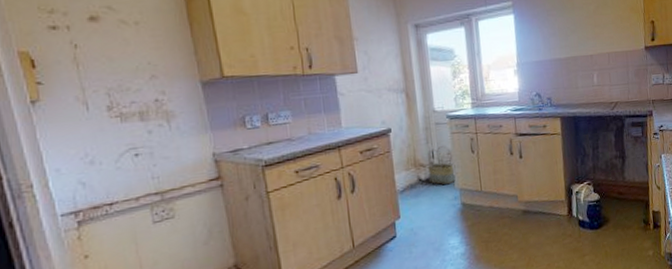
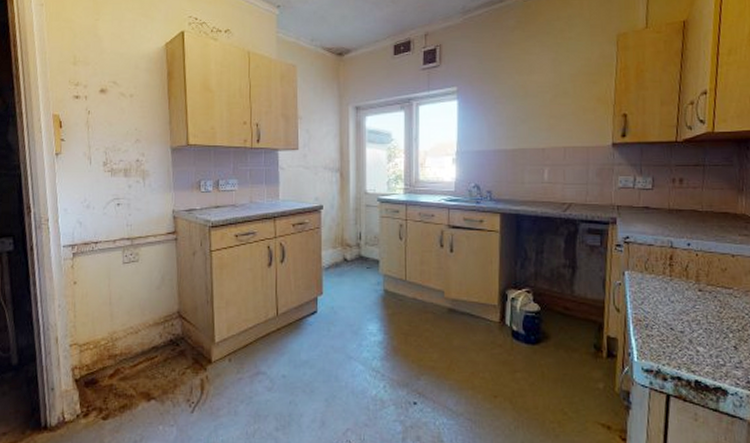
basket: present [428,146,456,185] -> none [354,229,382,269]

